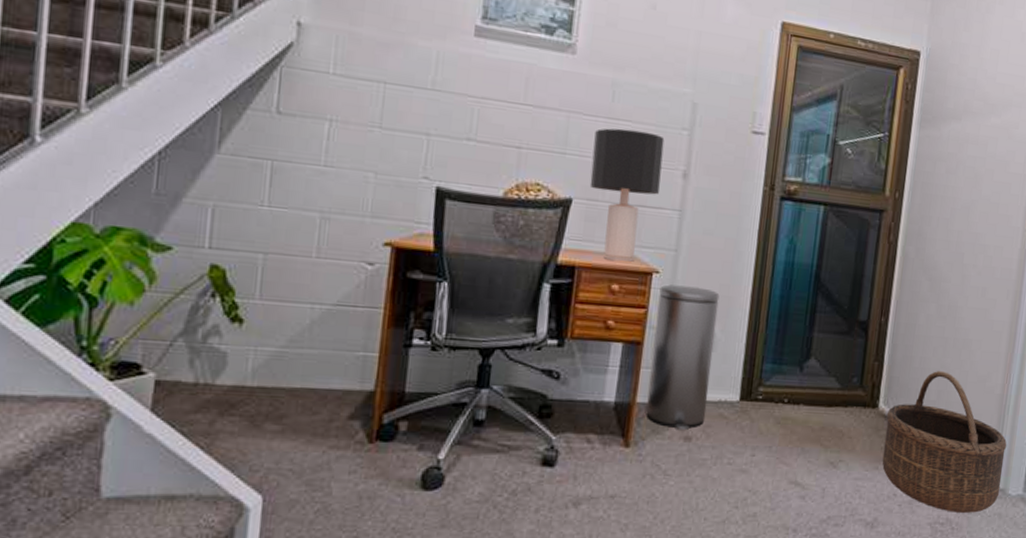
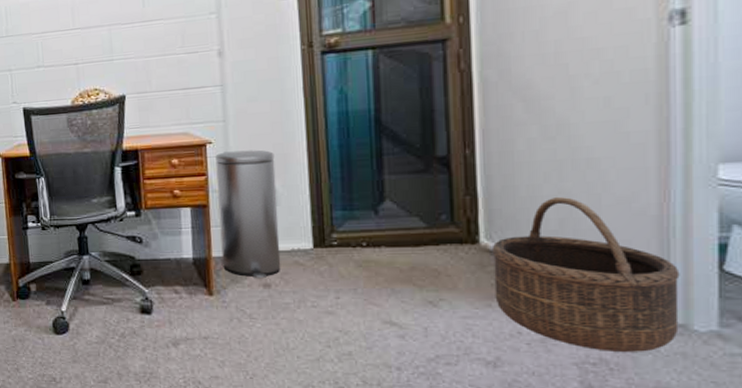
desk lamp: present [589,128,665,262] -> none [134,24,200,139]

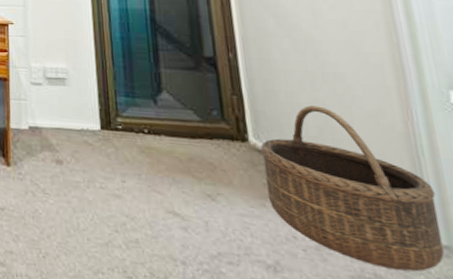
pedal bin: present [215,150,281,278] -> none [16,32,72,154]

